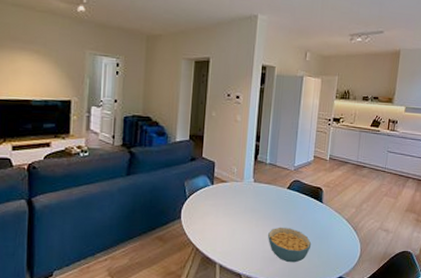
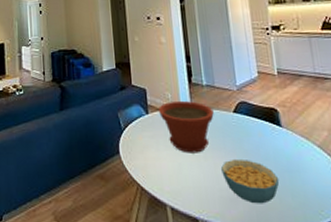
plant pot: none [222,175,271,221] -> present [158,100,214,153]

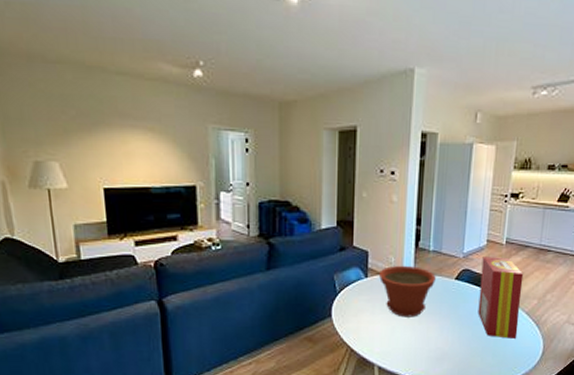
cereal bowl: present [221,160,280,204] -> none [433,324,485,363]
cereal box: none [257,87,315,176] -> present [478,257,524,339]

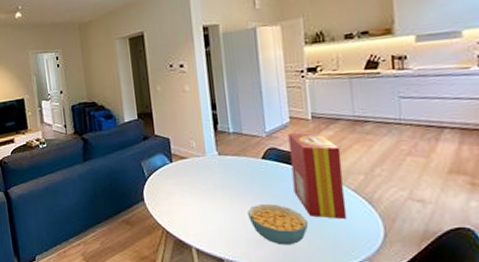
plant pot: present [378,265,436,317] -> none [182,148,241,199]
cereal bowl: none [433,324,485,363] -> present [248,204,309,246]

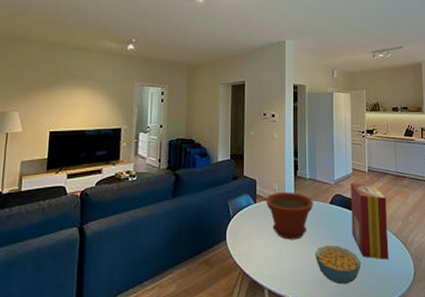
plant pot: none [182,148,241,199] -> present [265,191,313,240]

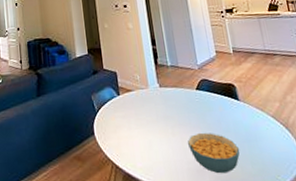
plant pot: present [265,191,313,240] -> none [128,81,179,131]
cereal box: present [350,183,389,259] -> none [215,65,271,145]

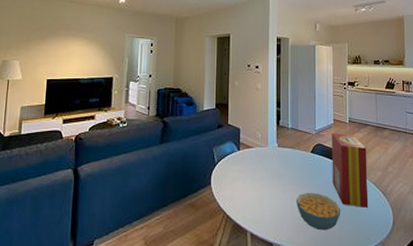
cereal box: none [215,65,271,145] -> present [331,133,369,208]

